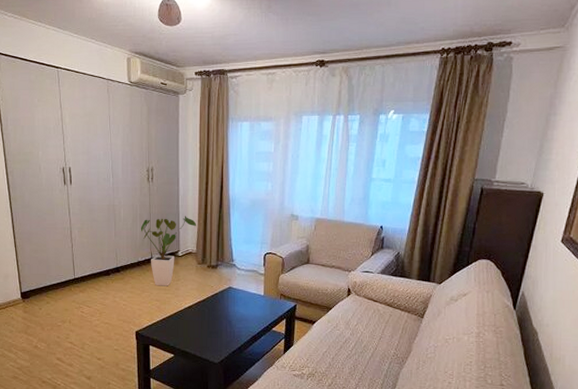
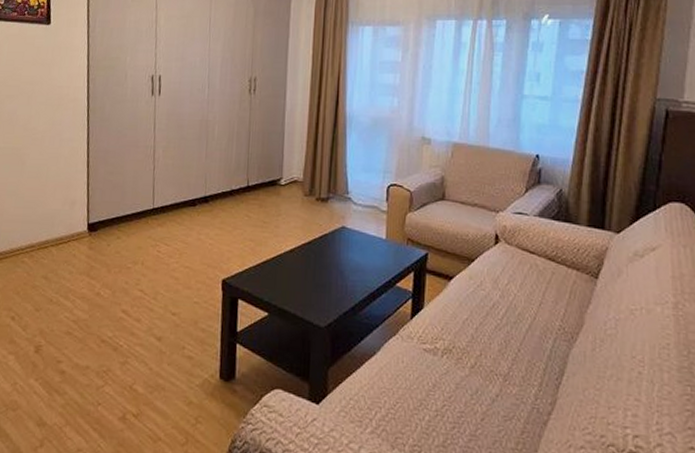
house plant: present [140,216,197,286] -> none [236,135,305,223]

